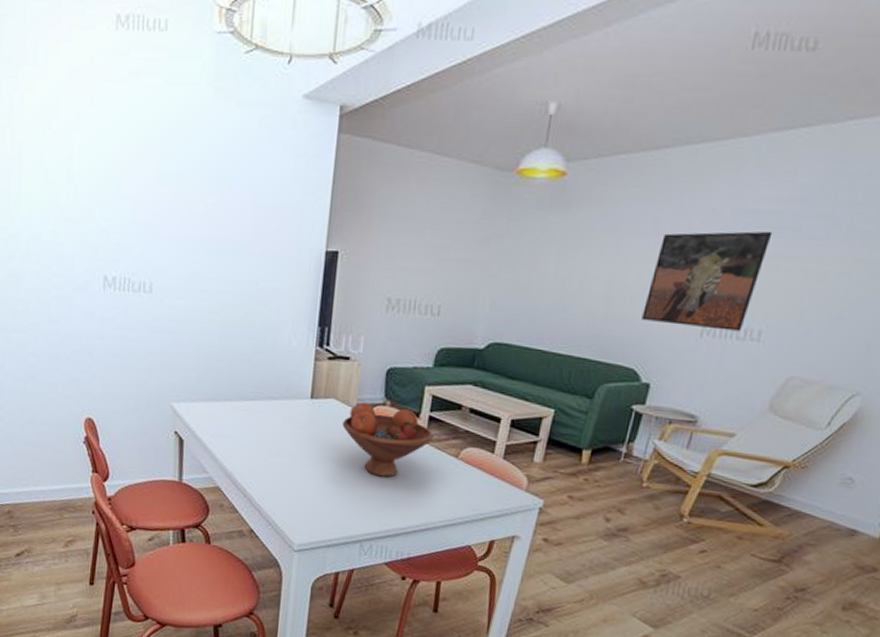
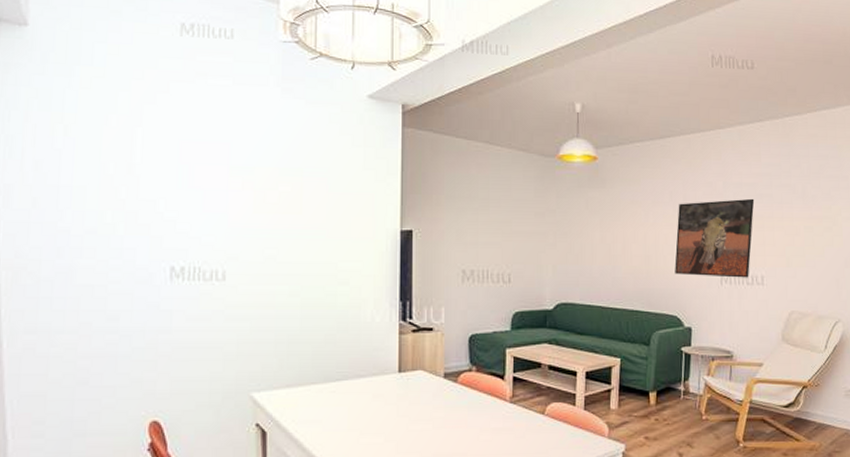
fruit bowl: present [342,402,434,478] -> none [432,370,520,443]

